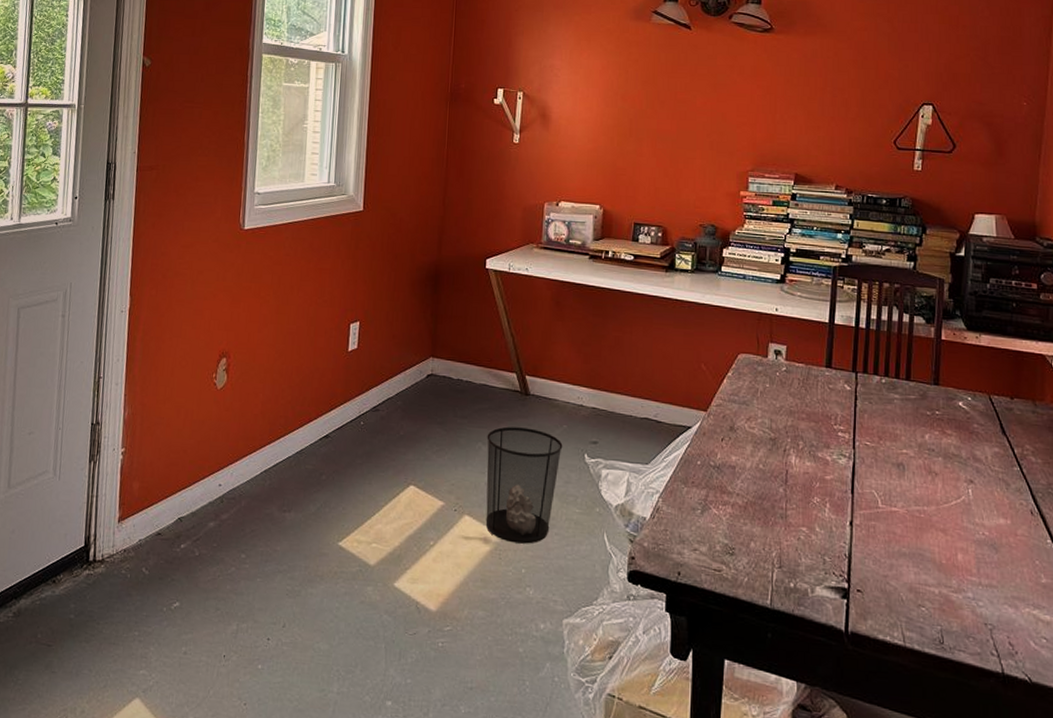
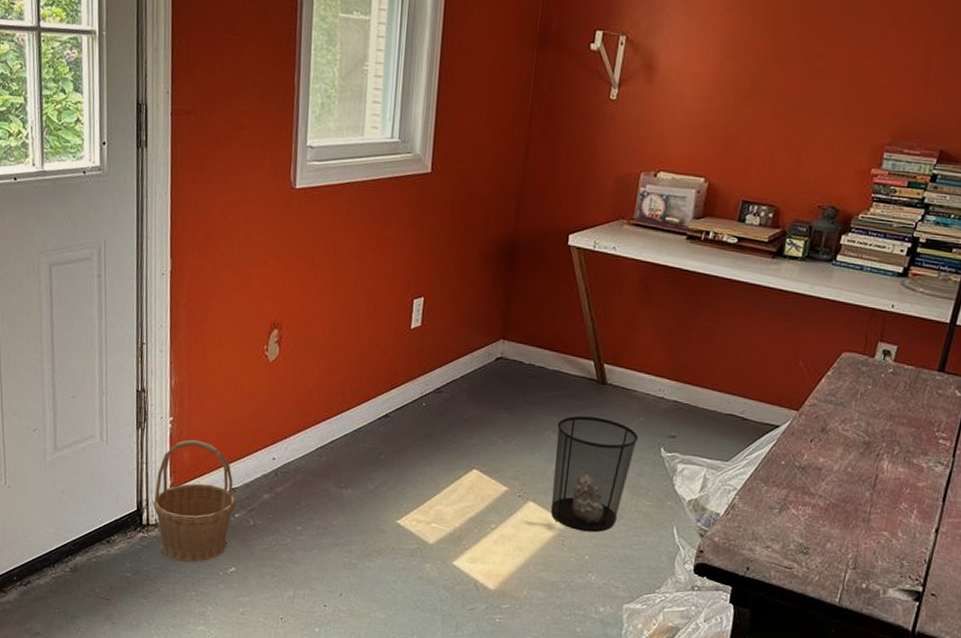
basket: none [101,469,183,600] -> present [153,439,236,563]

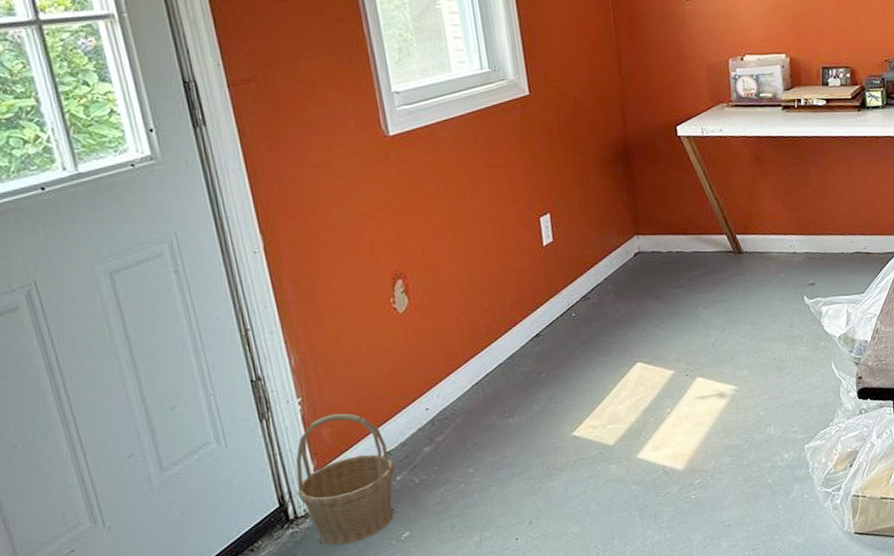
waste bin: present [550,415,639,533] -> none [706,283,782,392]

